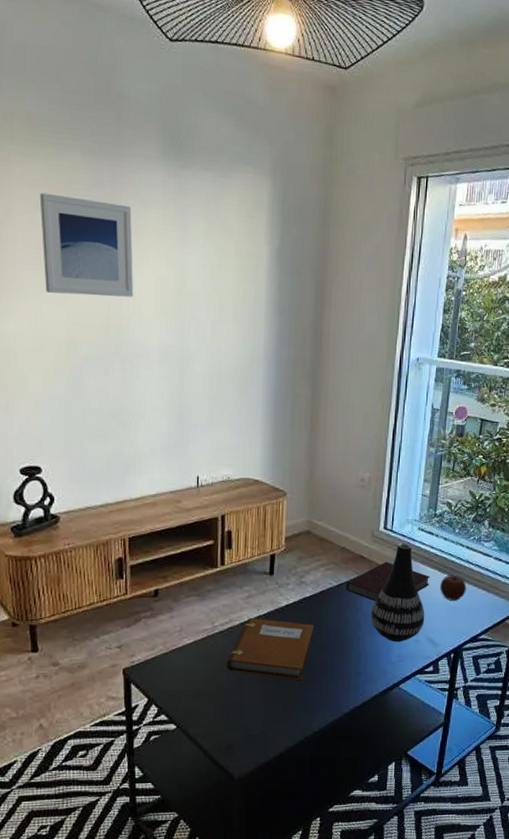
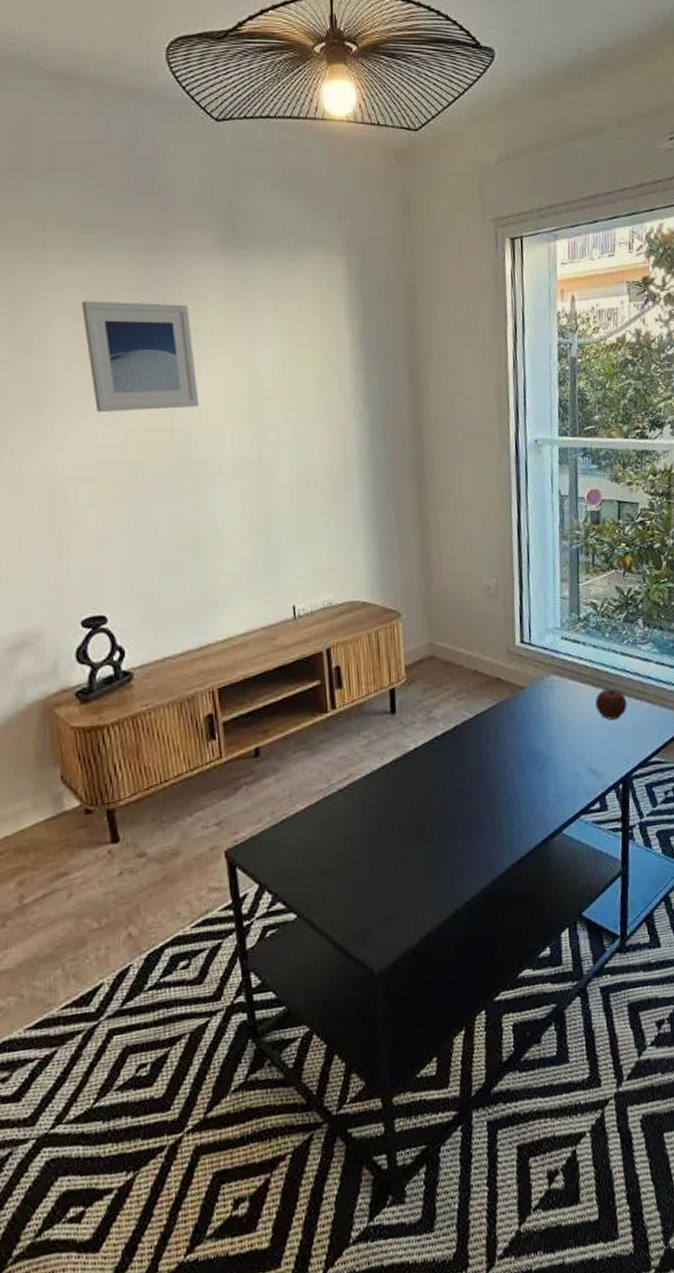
notebook: present [227,618,315,681] -> none [350,768,453,840]
notebook: present [346,562,430,601] -> none [484,681,583,731]
vase: present [370,543,425,643] -> none [516,656,583,779]

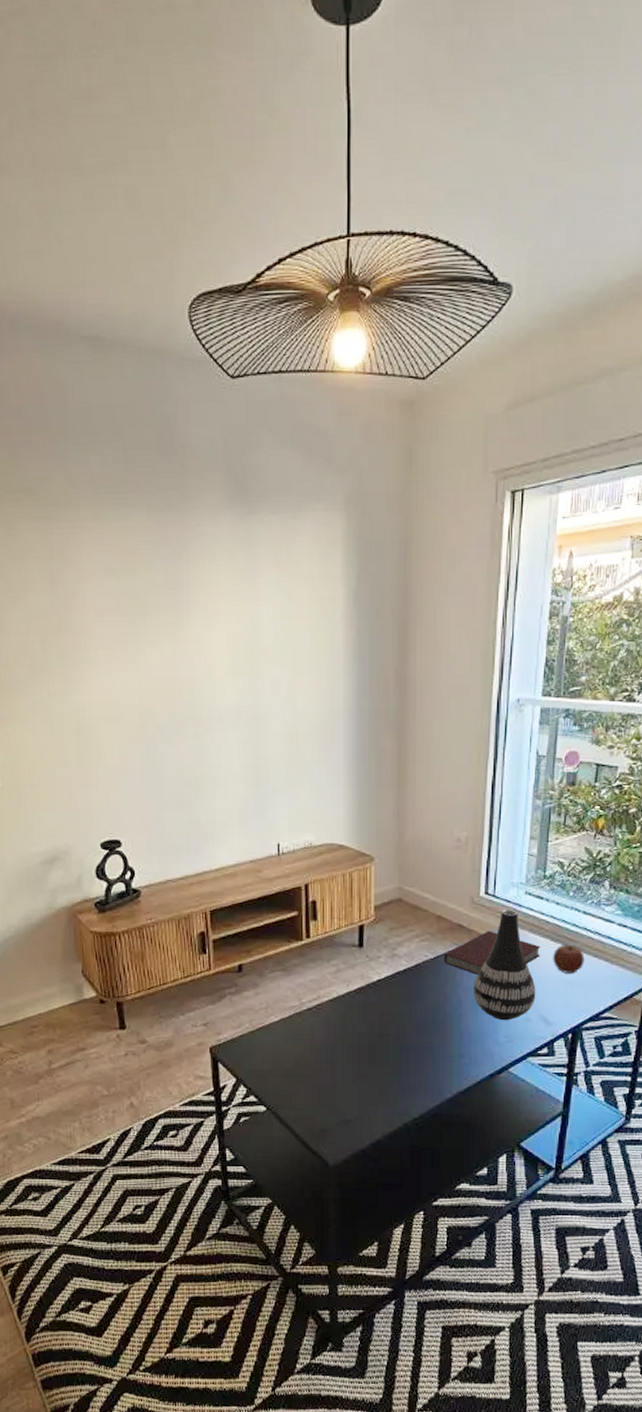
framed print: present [81,300,200,412] -> none [107,557,205,660]
notebook: none [484,681,583,731] -> present [444,931,541,975]
vase: none [516,656,583,779] -> present [472,909,536,1021]

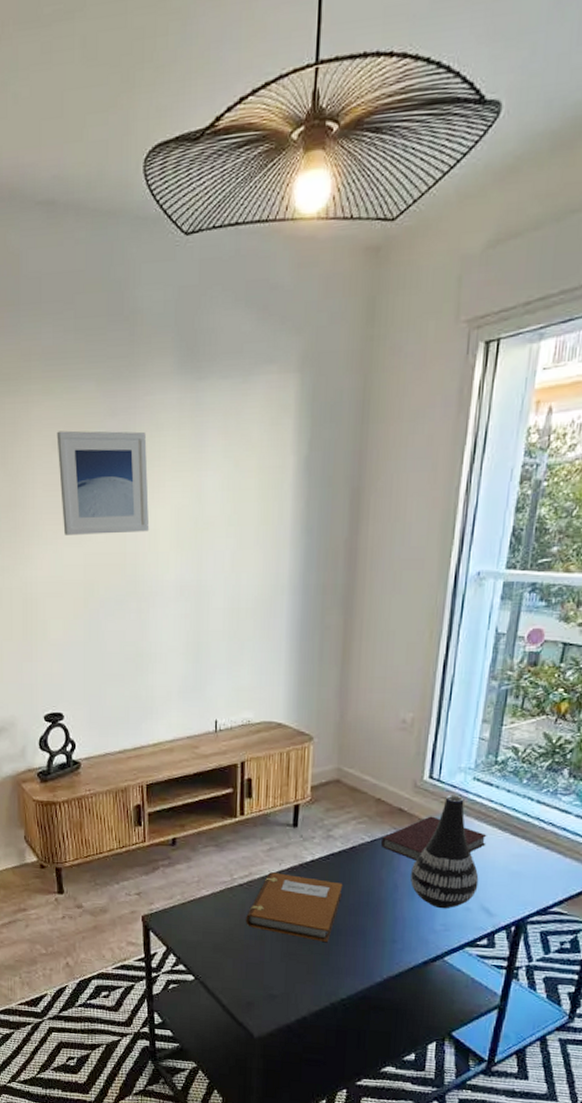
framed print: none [107,557,205,660] -> present [56,430,150,535]
notebook: none [316,994,410,1062] -> present [246,872,343,943]
apple: present [553,944,585,973] -> none [499,834,535,865]

